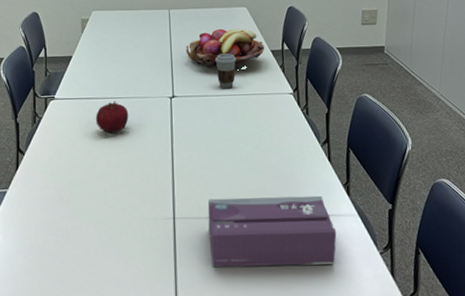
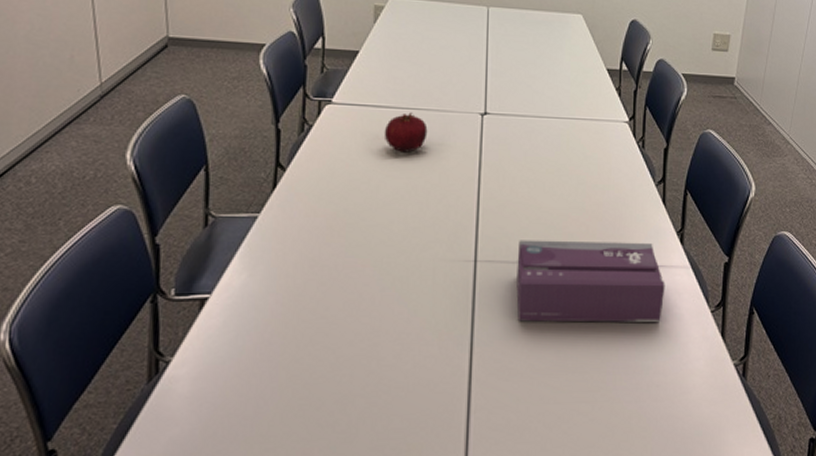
fruit basket: present [186,28,265,69] -> none [505,37,600,86]
coffee cup: present [215,53,237,89] -> none [540,67,566,110]

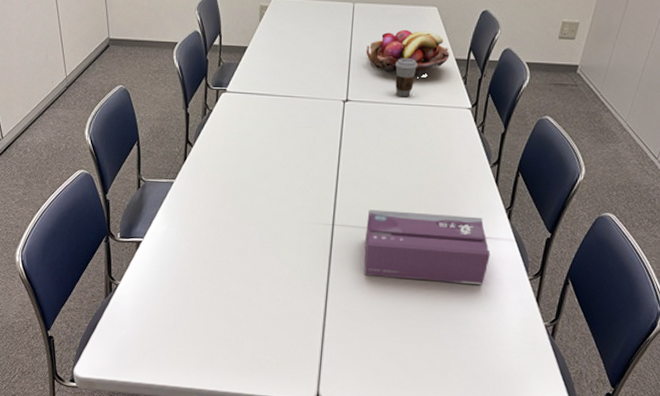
fruit: present [384,112,428,153] -> none [265,100,300,134]
fruit basket: none [505,37,600,86] -> present [366,30,450,76]
coffee cup: none [540,67,566,110] -> present [395,58,418,97]

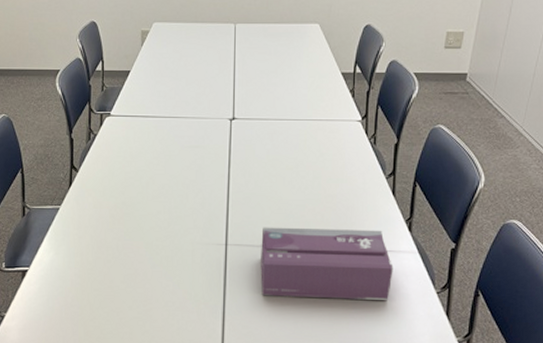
fruit basket: present [366,30,450,76] -> none [250,47,336,91]
coffee cup: present [395,58,418,97] -> none [281,74,304,113]

